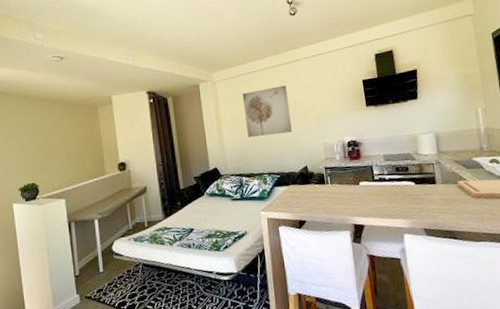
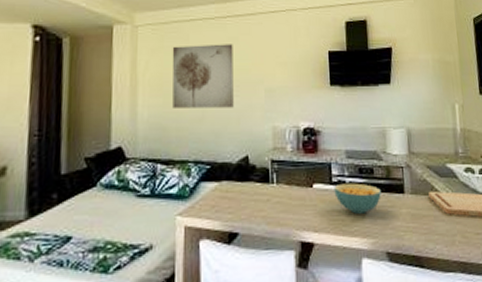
cereal bowl: none [376,178,417,202] -> present [334,182,381,214]

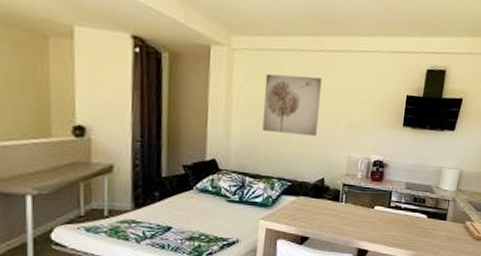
cereal bowl: present [334,182,381,214] -> none [390,208,428,232]

